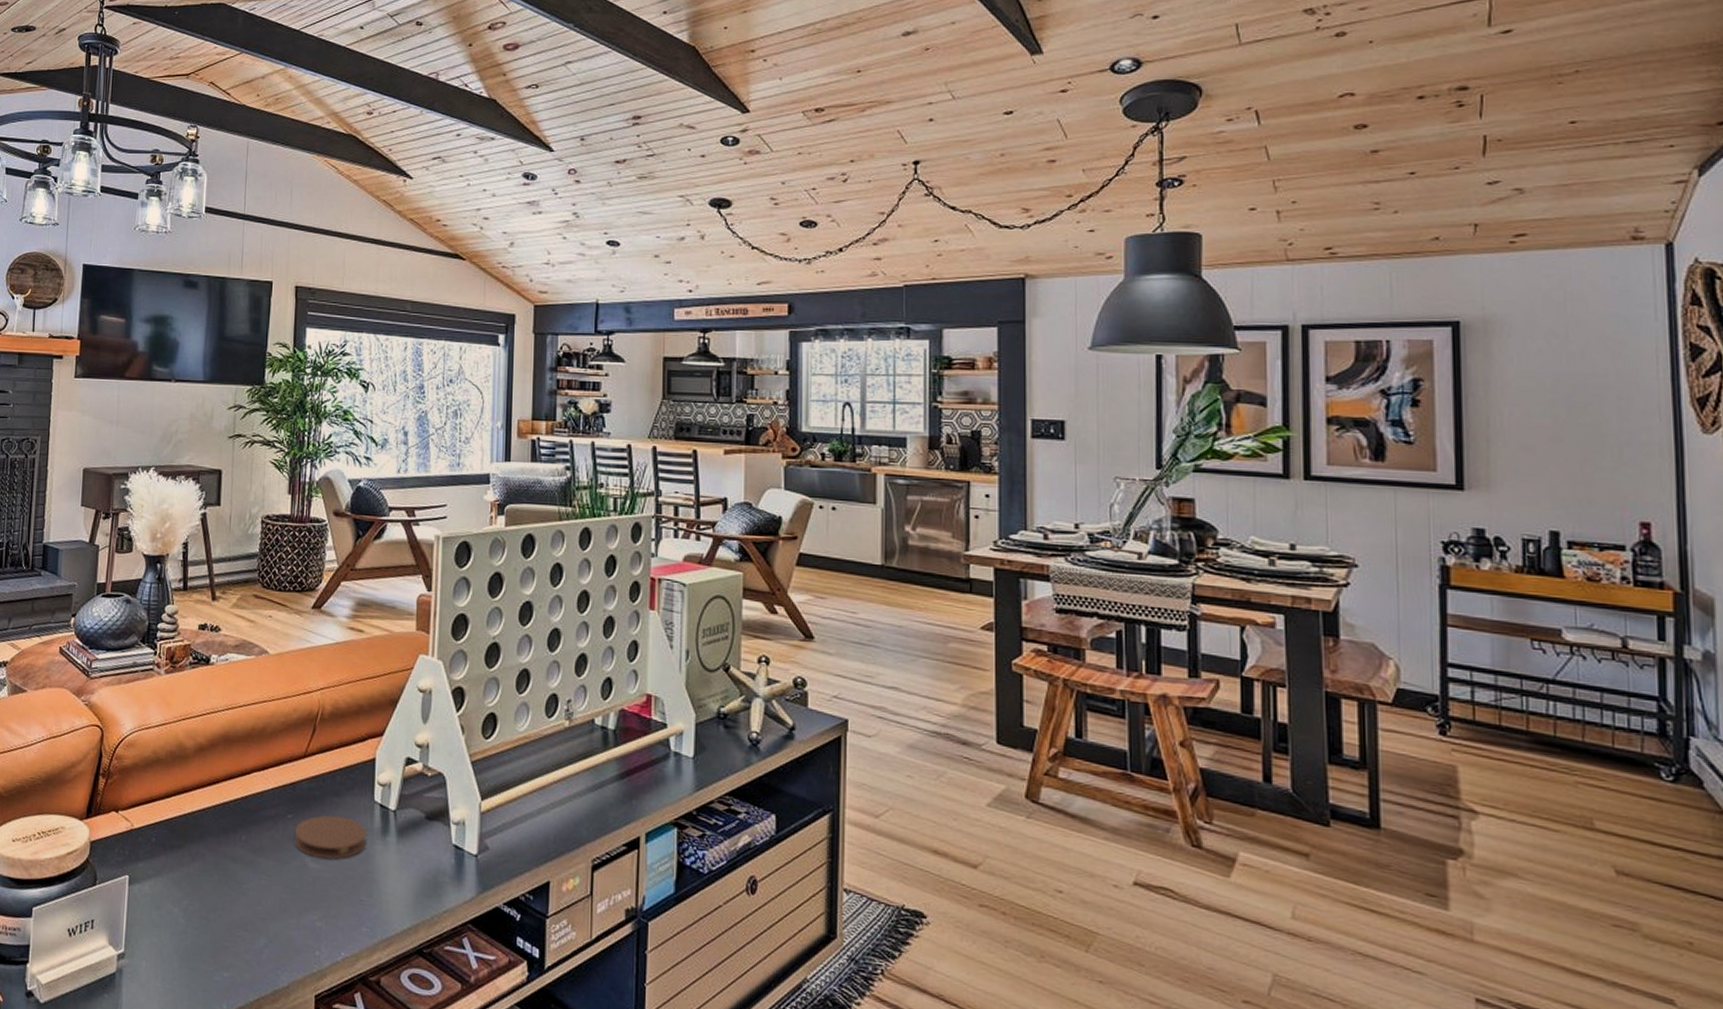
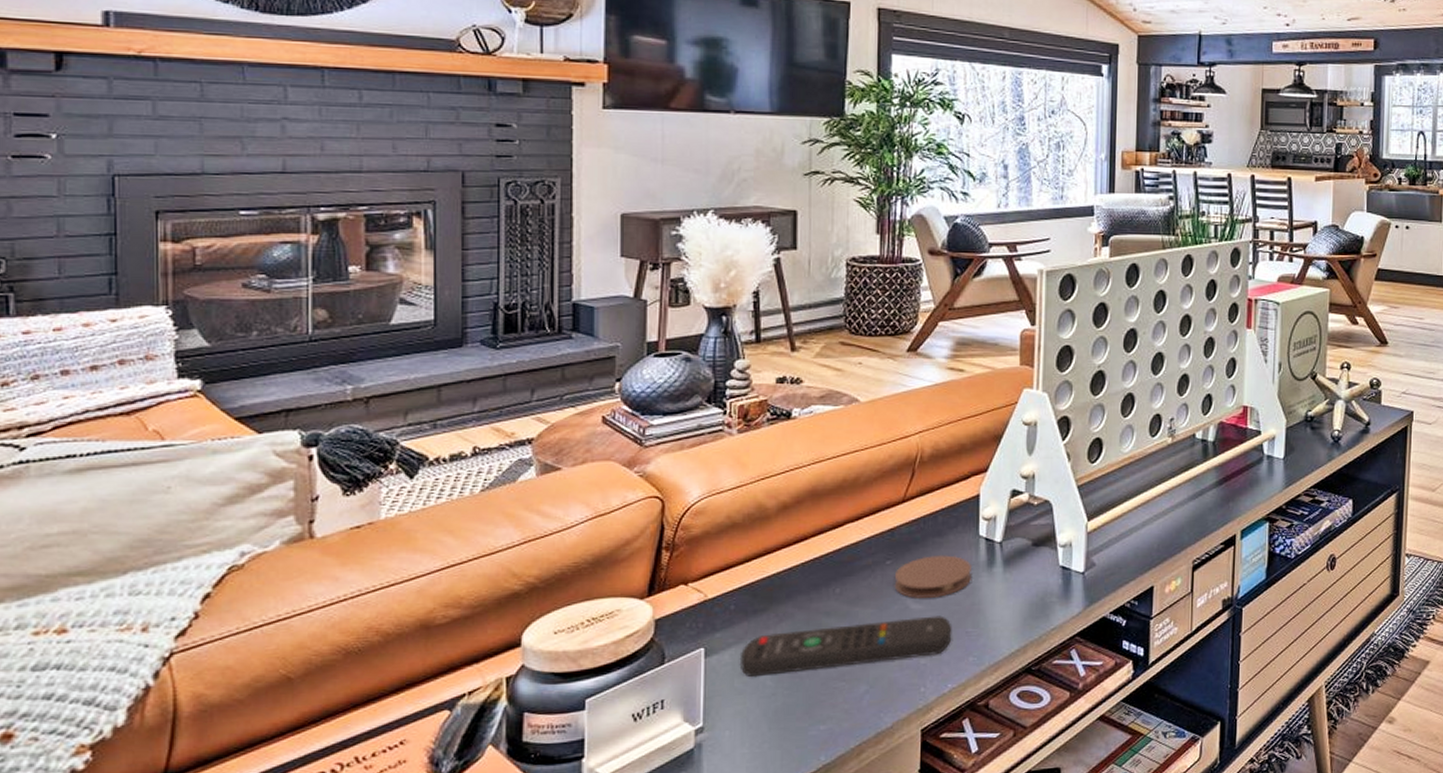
remote control: none [157,871,347,919] -> present [739,615,952,678]

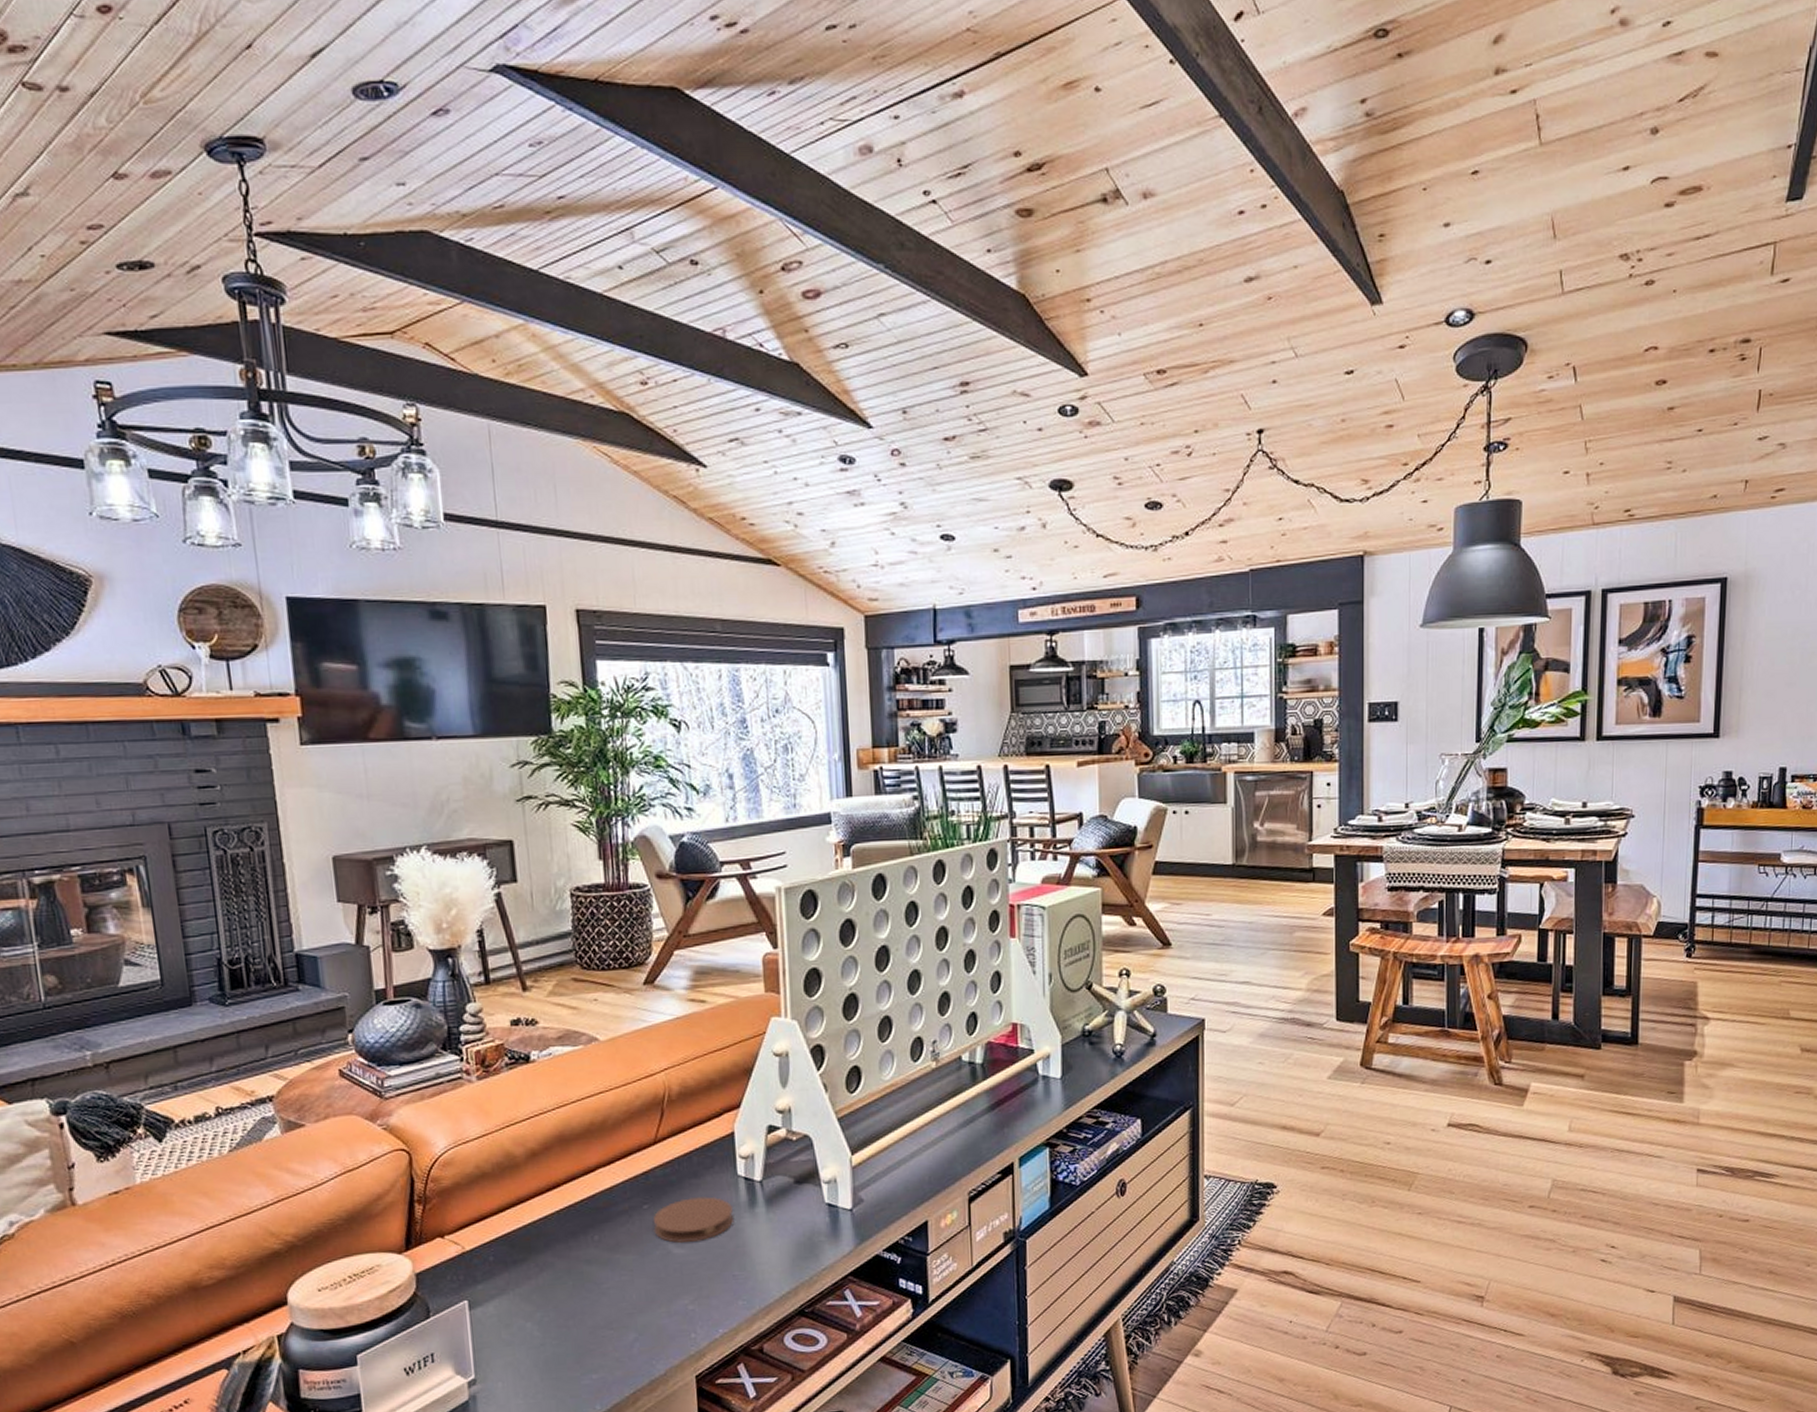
remote control: present [739,615,952,678] -> none [504,1259,719,1328]

